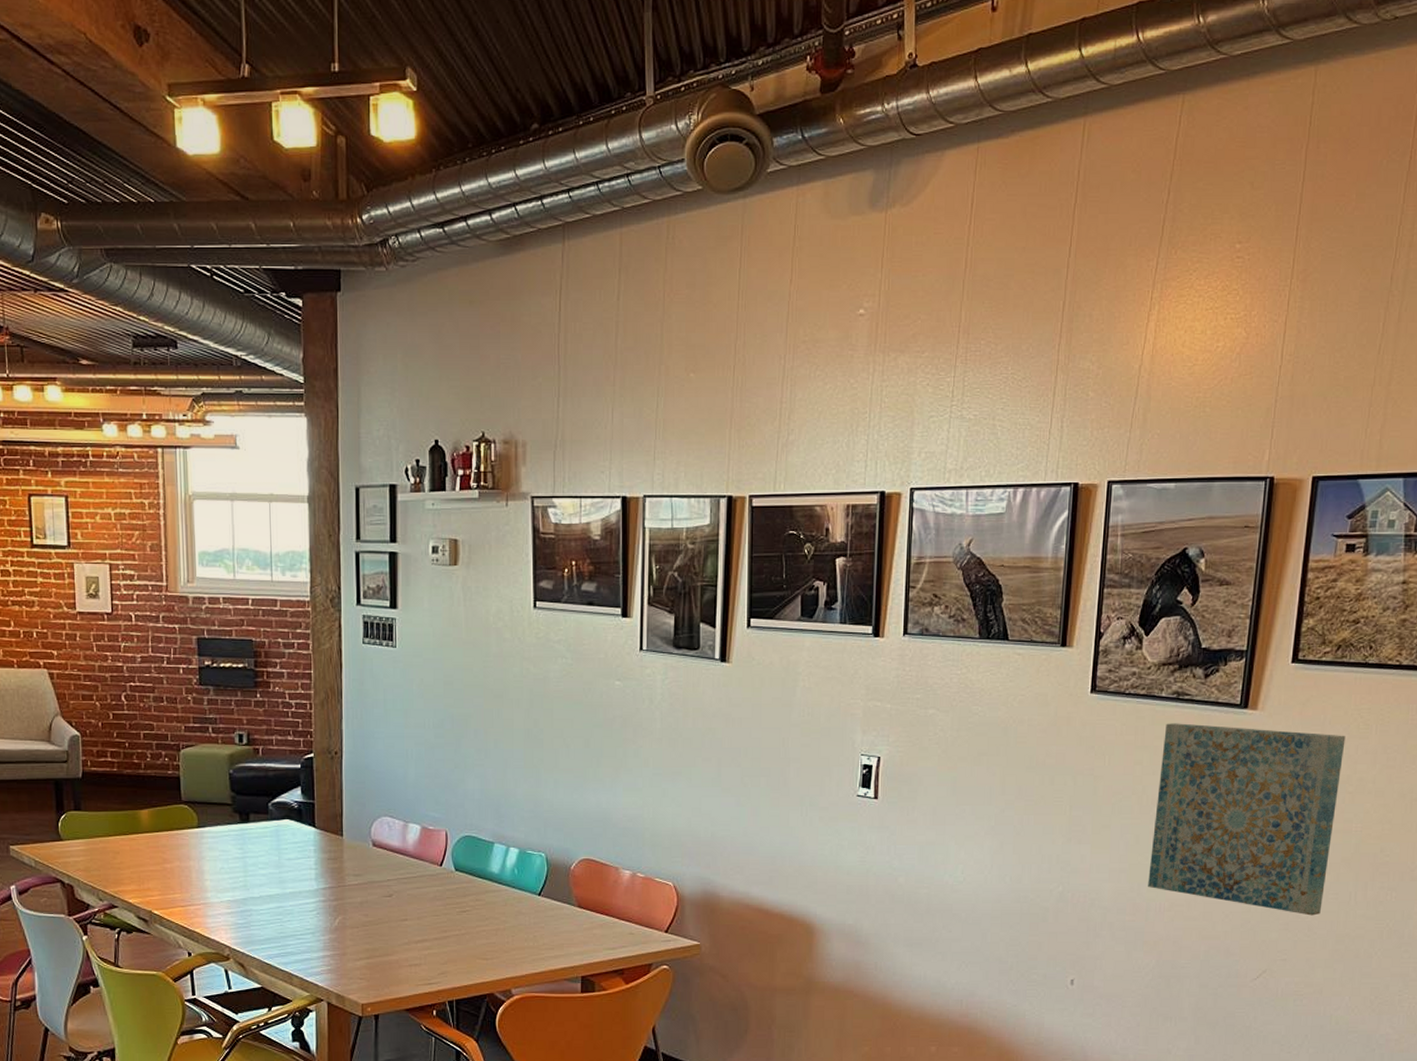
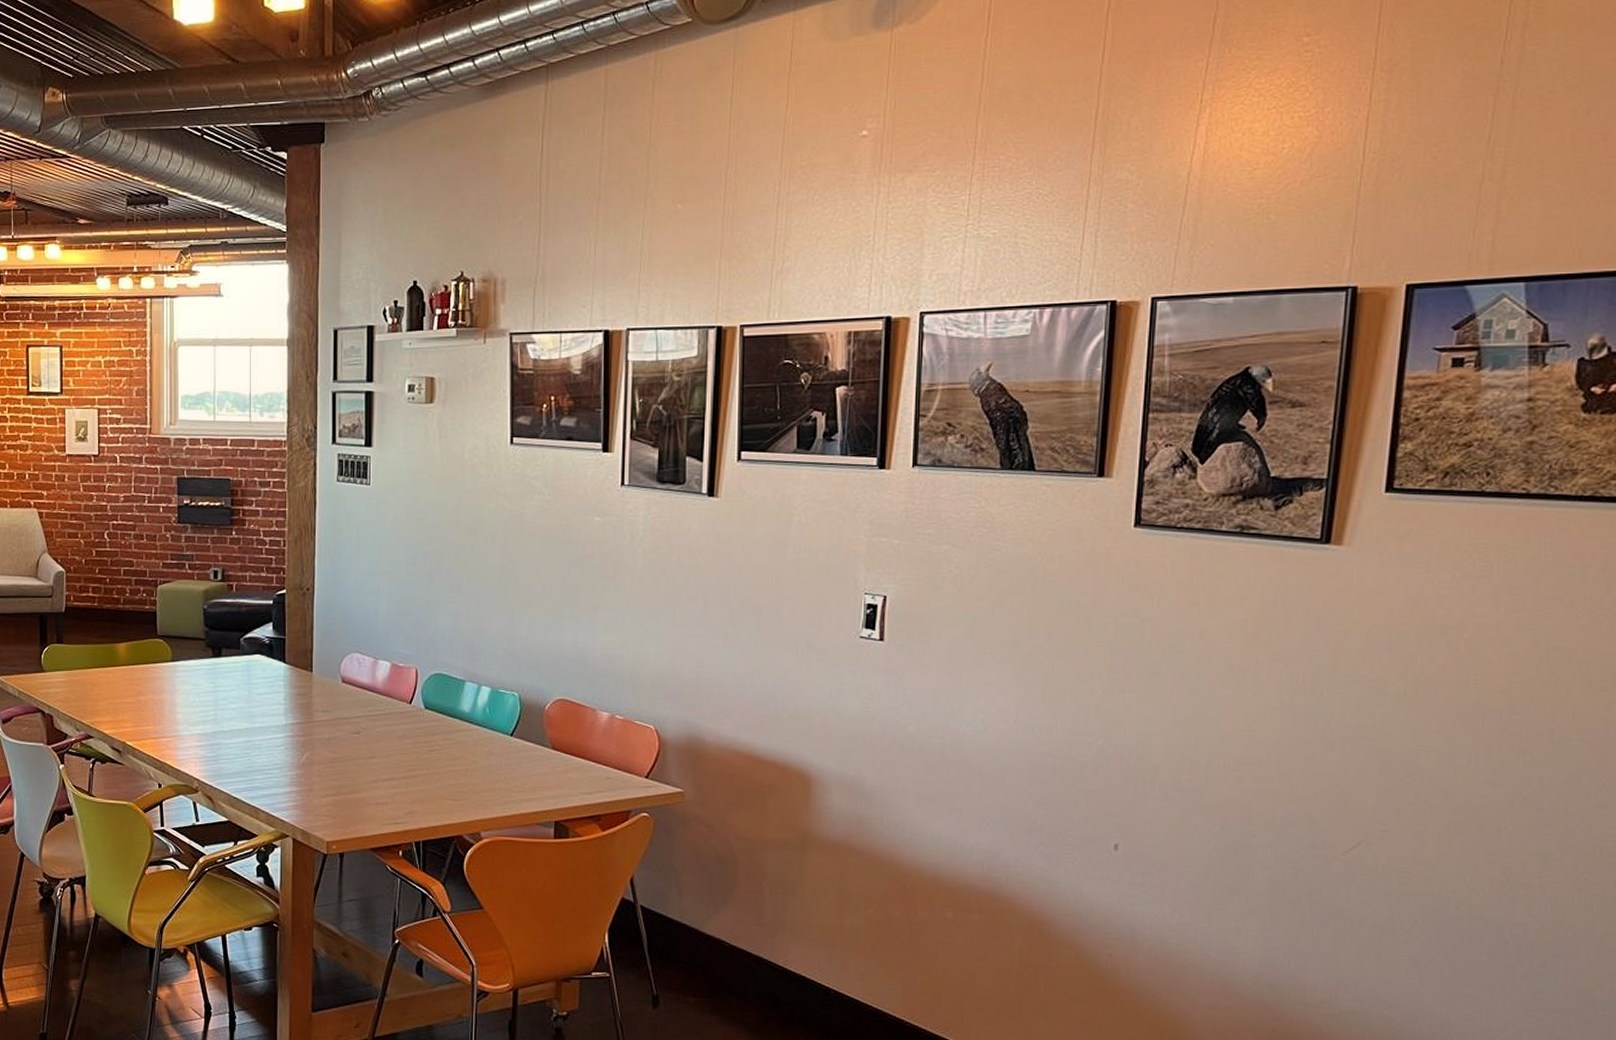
wall art: present [1148,723,1346,916] -> none [1208,560,1458,781]

